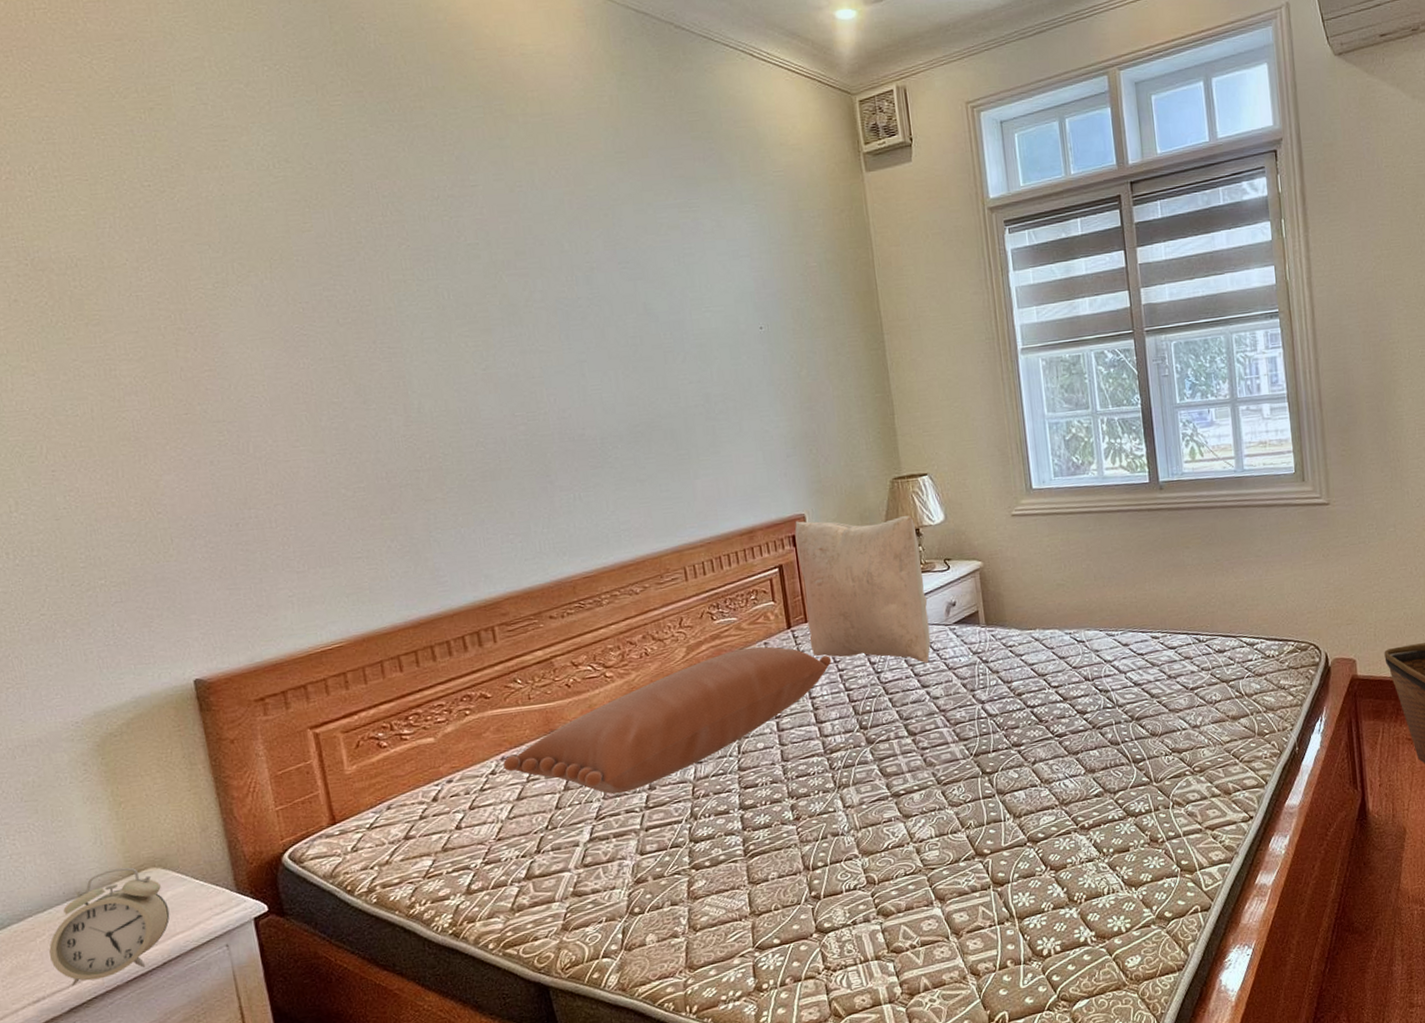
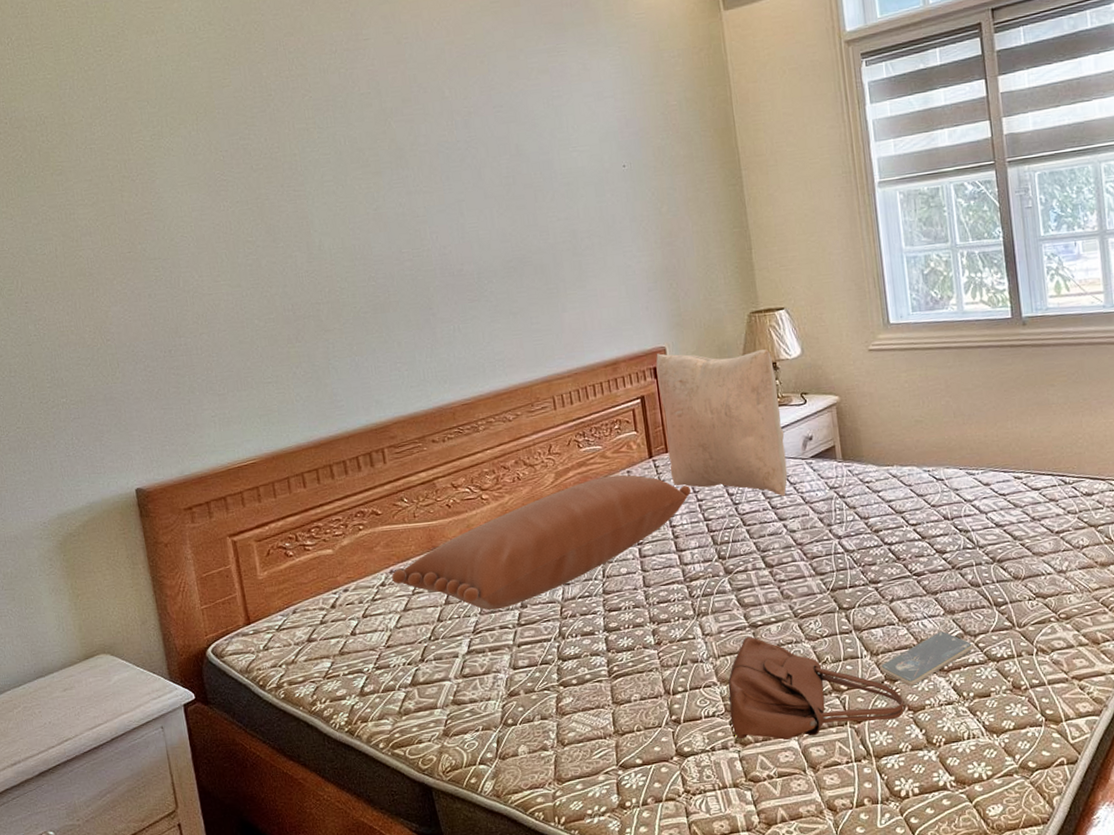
alarm clock: present [49,867,170,986] -> none [23,652,117,753]
handbag: none [869,806,1047,911] -> present [728,636,905,740]
smartphone: none [1022,790,1113,846] -> present [880,631,974,686]

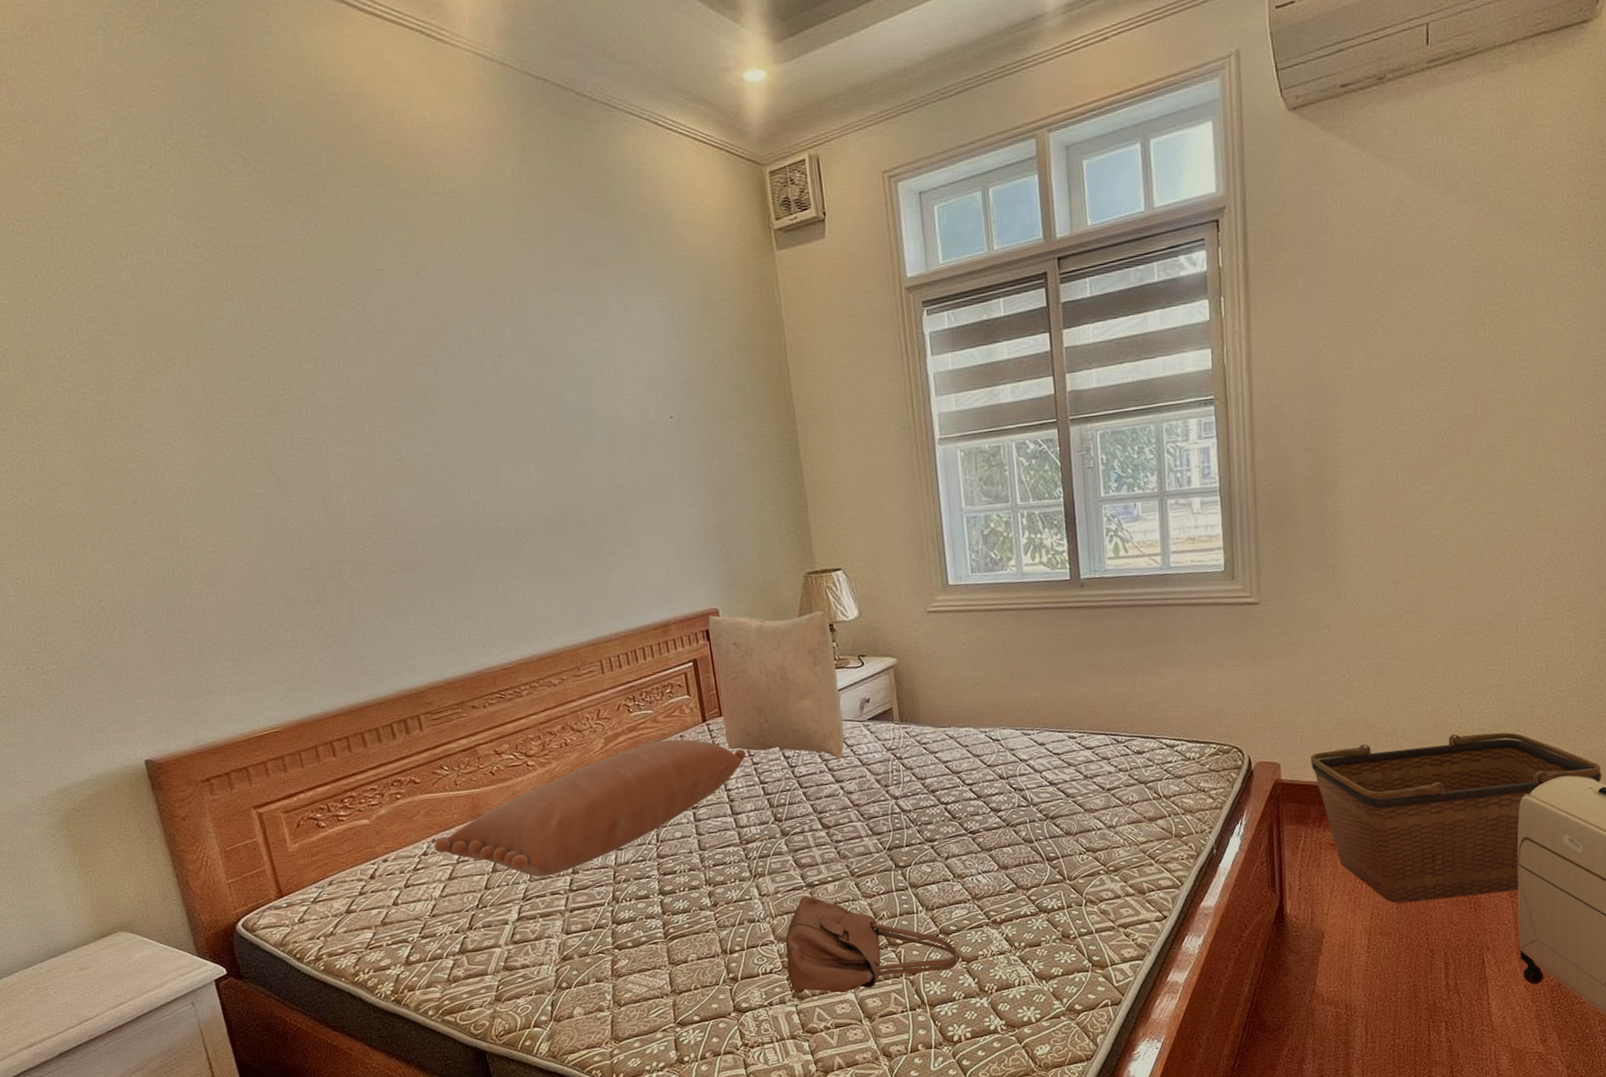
smartphone: present [880,631,974,686] -> none [935,886,1026,938]

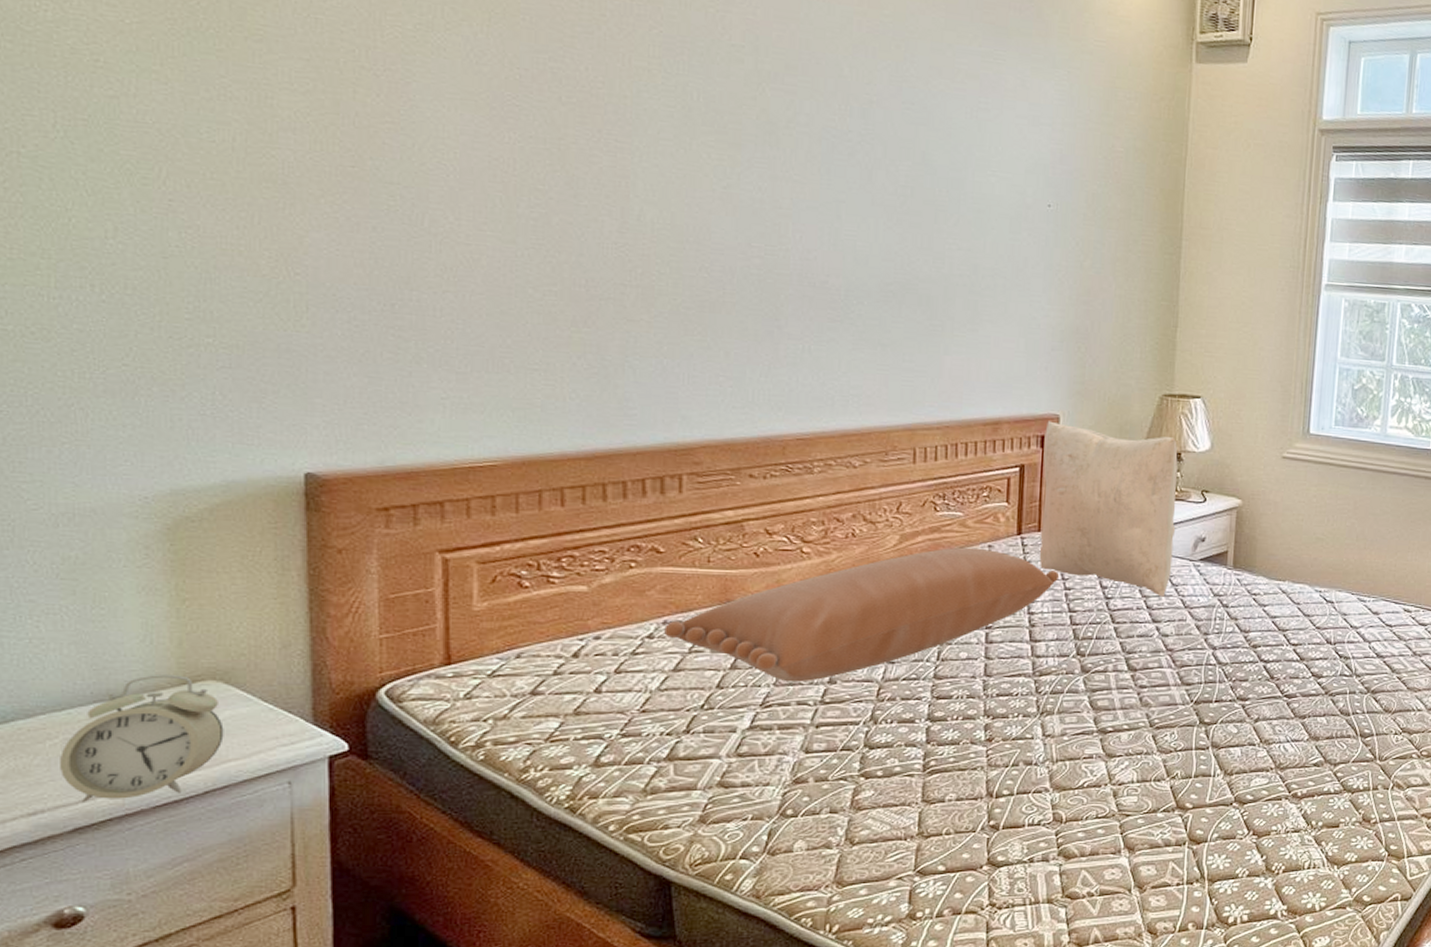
alarm clock: none [36,930,140,1034] -> present [60,675,224,802]
handbag: present [785,896,958,994] -> none [1057,743,1250,856]

